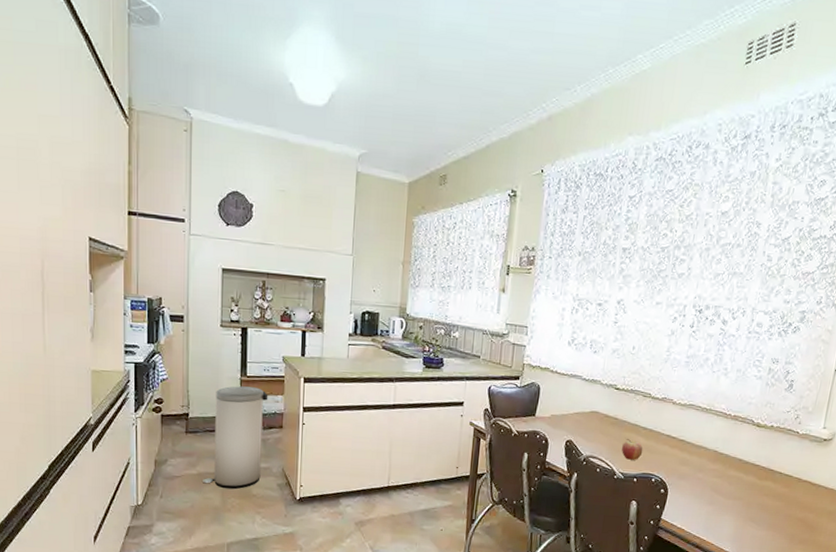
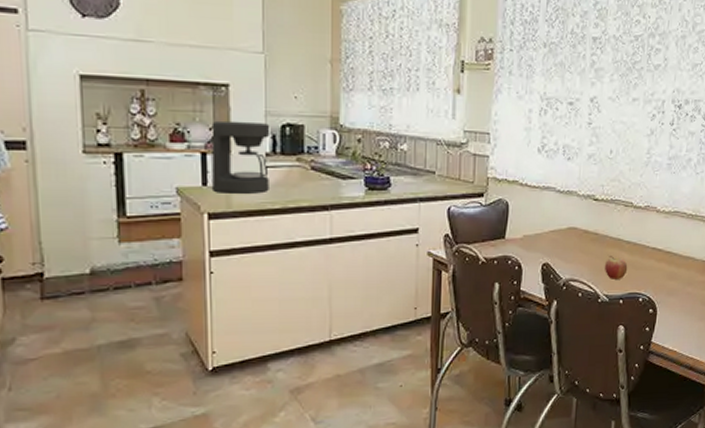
pedal bin: present [203,386,268,489] -> none [71,230,160,368]
coffee maker: none [308,306,354,365] -> present [211,120,270,194]

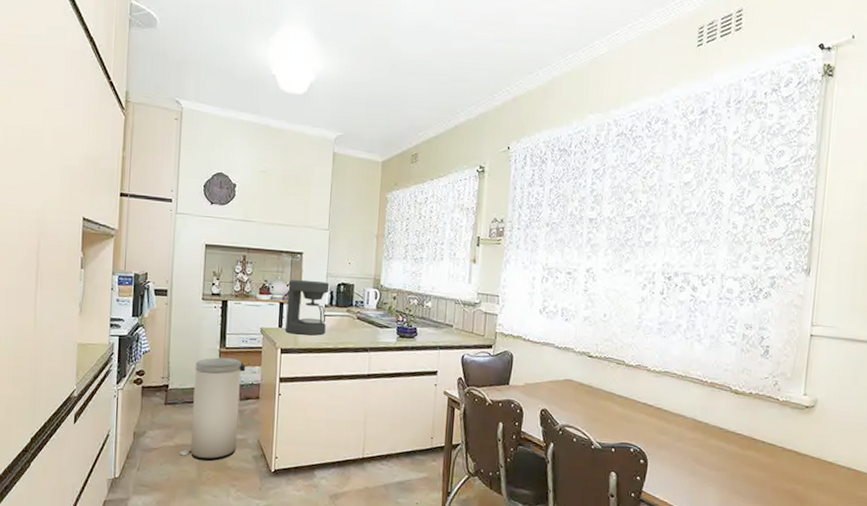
pedal bin: none [71,230,160,368] -> present [179,357,246,462]
fruit: present [604,256,628,279] -> none [597,407,620,429]

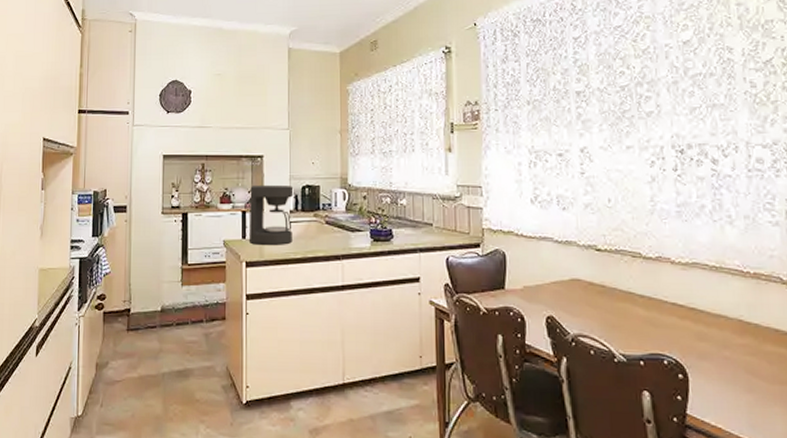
pedal bin: present [179,357,246,462] -> none [144,275,210,394]

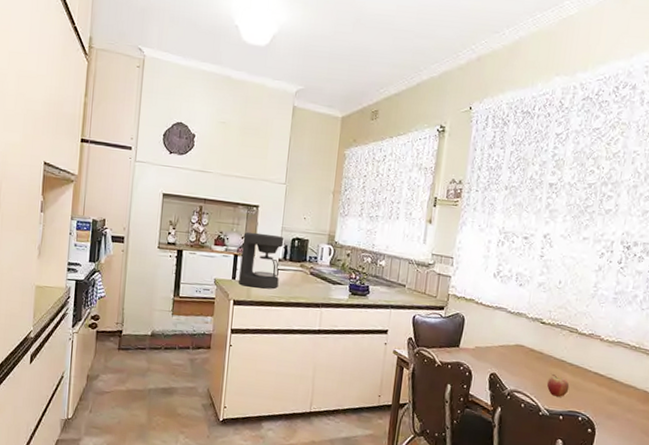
fruit: none [616,311,645,337] -> present [546,375,570,397]

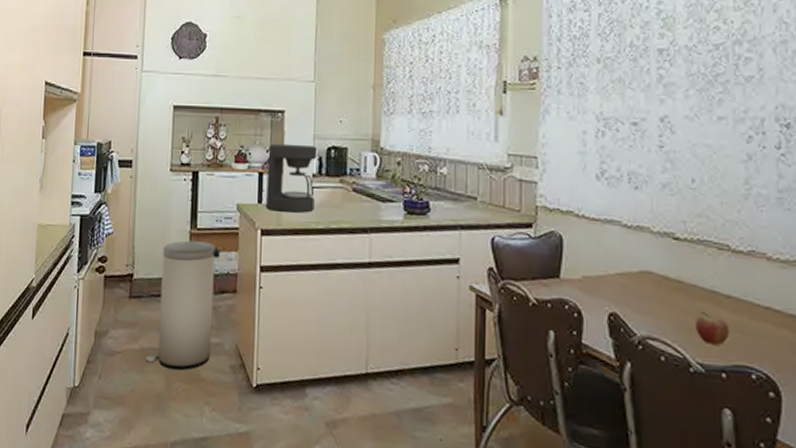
pedal bin: none [131,305,199,407] -> present [145,240,221,371]

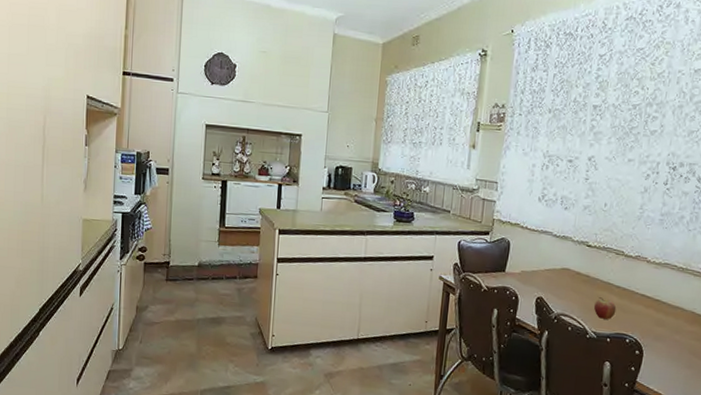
pedal bin: present [145,240,221,371] -> none [180,236,245,337]
coffee maker: present [266,143,318,213] -> none [284,161,328,218]

